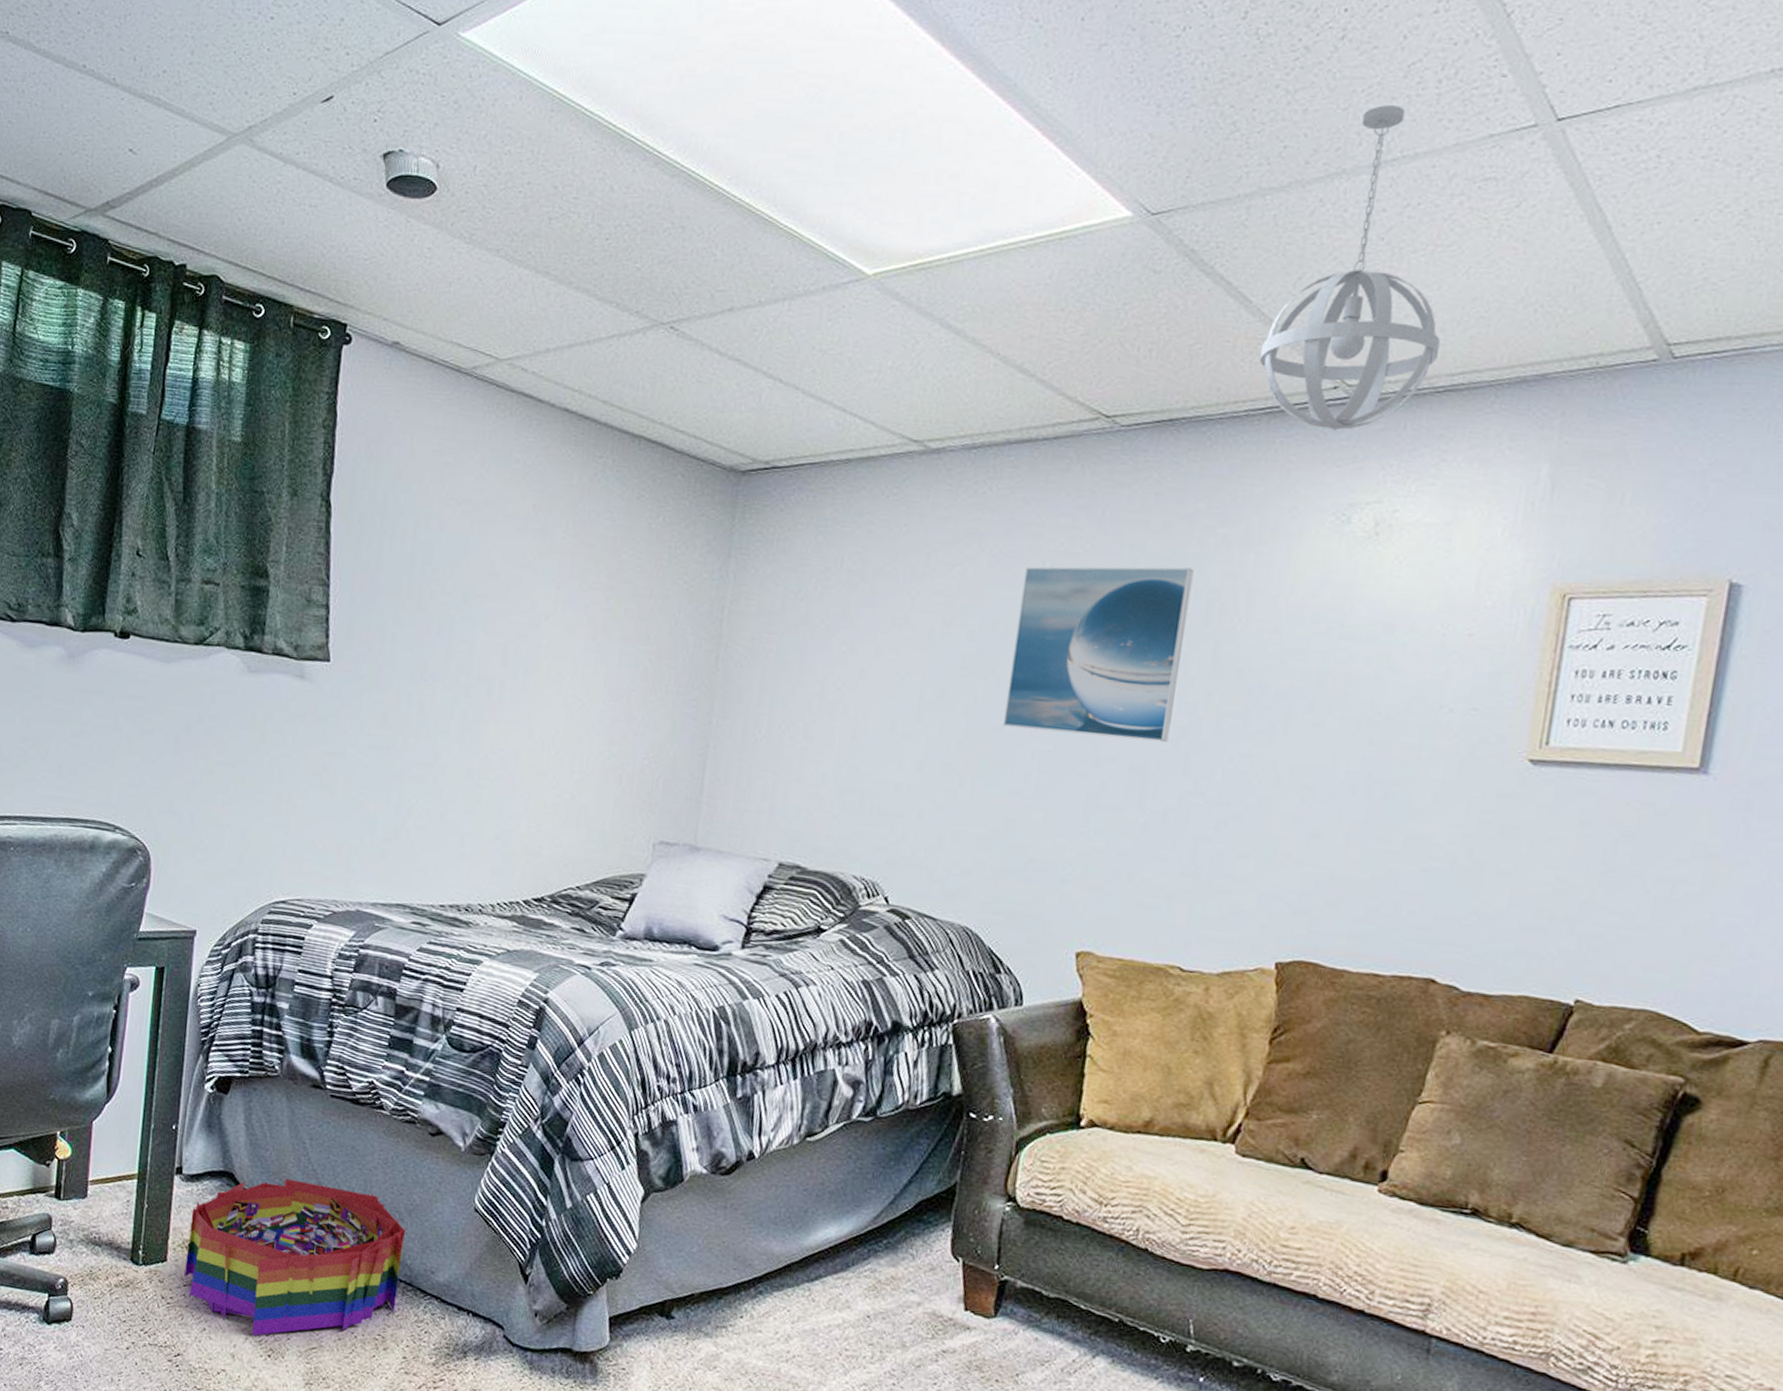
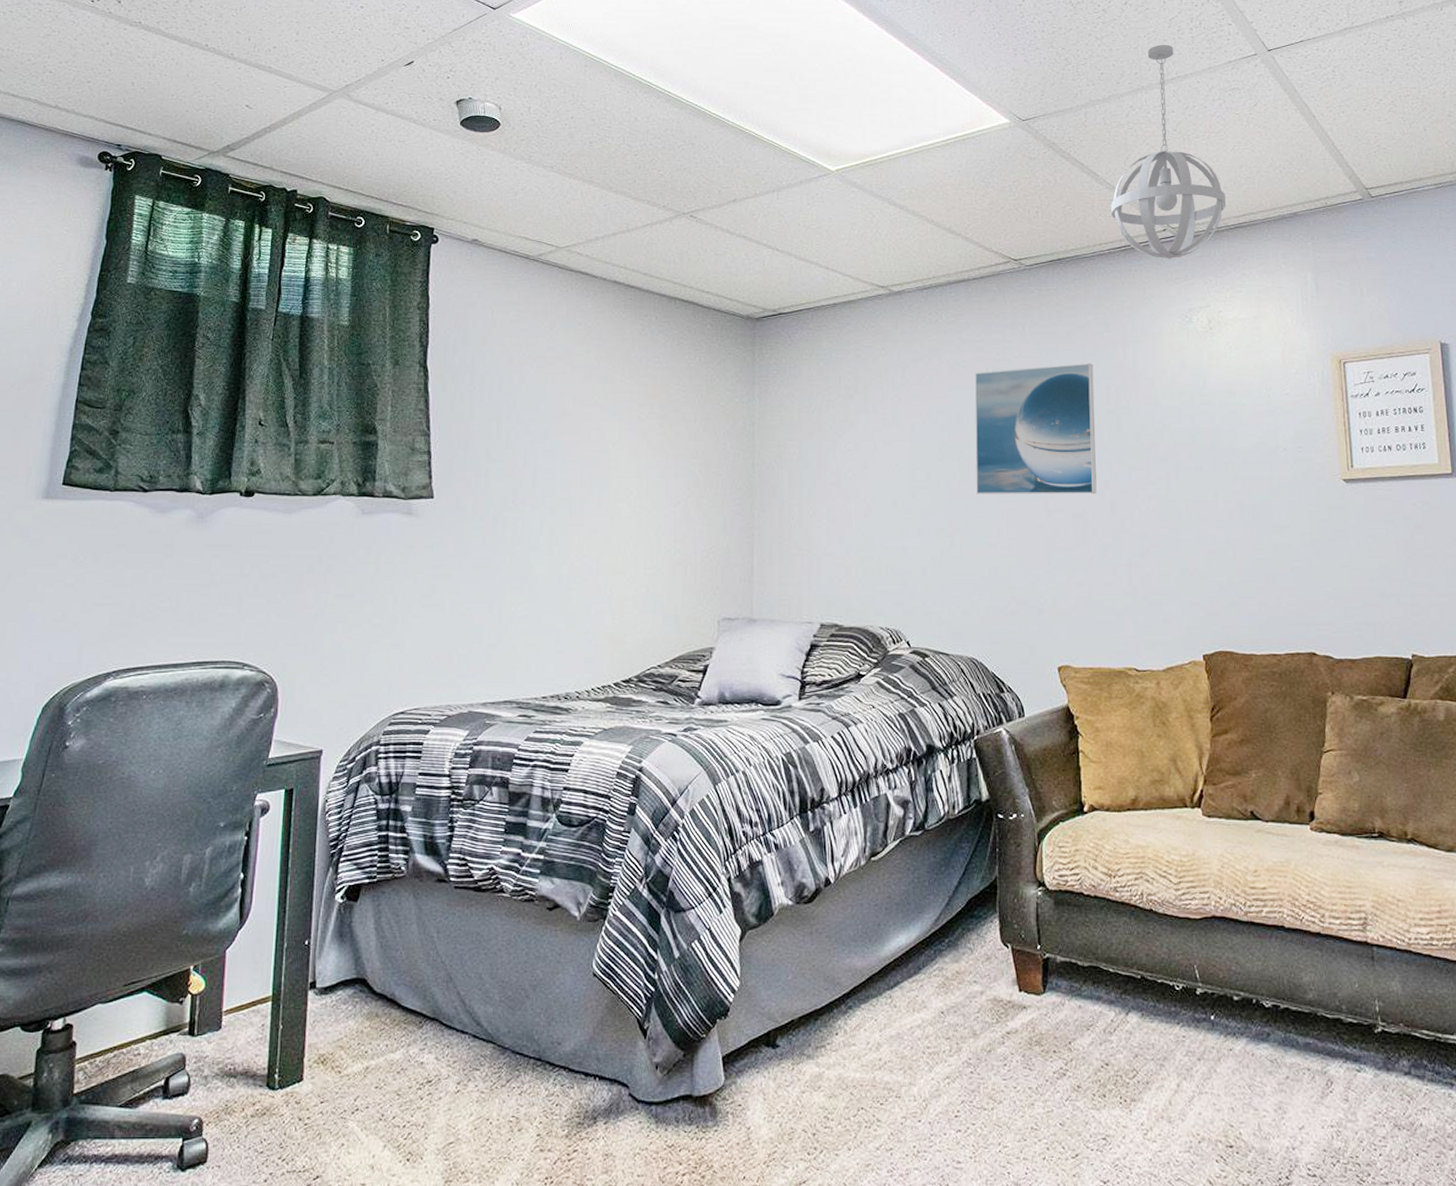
storage bin: present [184,1179,406,1336] -> none [321,974,532,1141]

